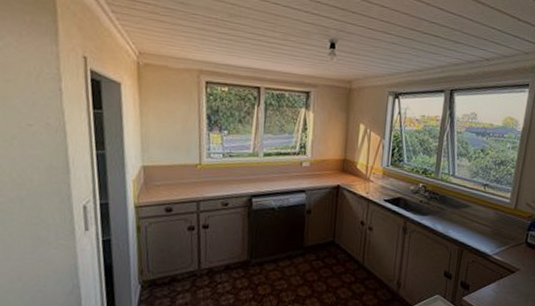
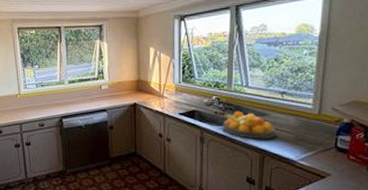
fruit bowl: none [426,201,475,233] -> present [222,111,275,140]

